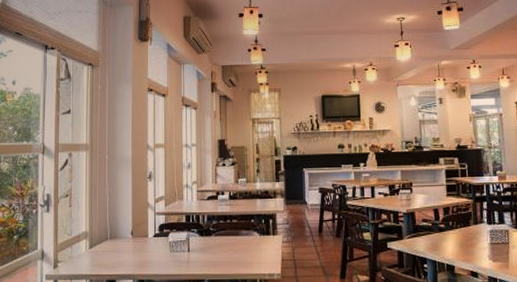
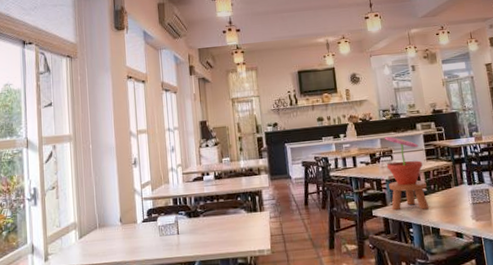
potted flower: none [406,169,446,245] -> present [385,136,430,211]

